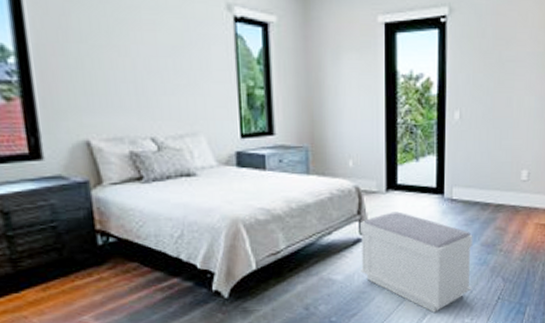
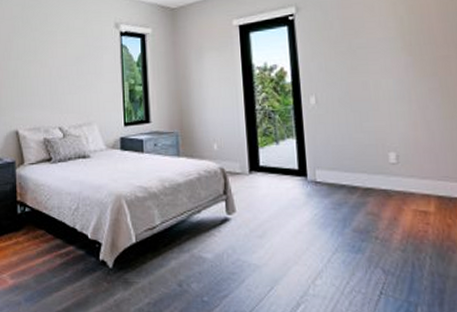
bench: present [360,211,473,313] -> none [227,193,348,303]

